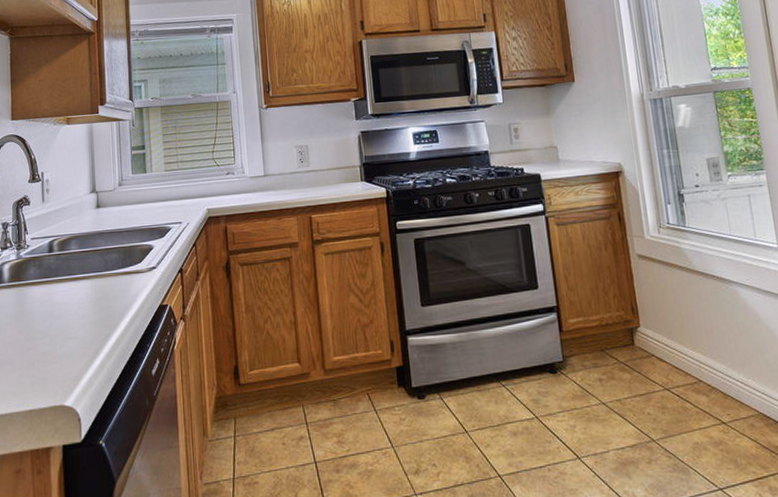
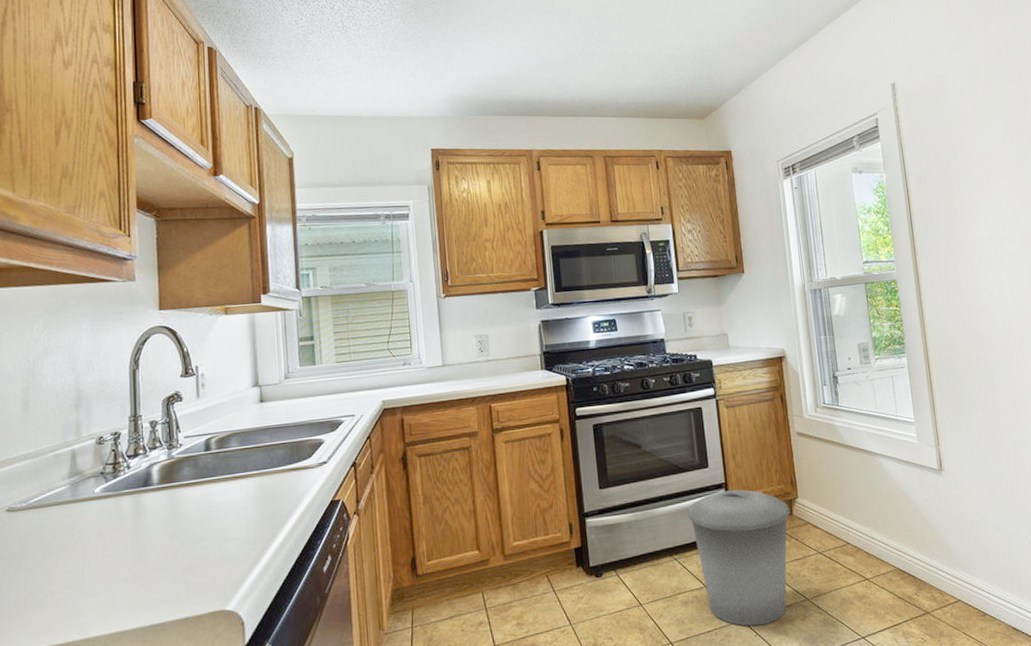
trash can: none [515,314,631,466] -> present [687,489,790,627]

